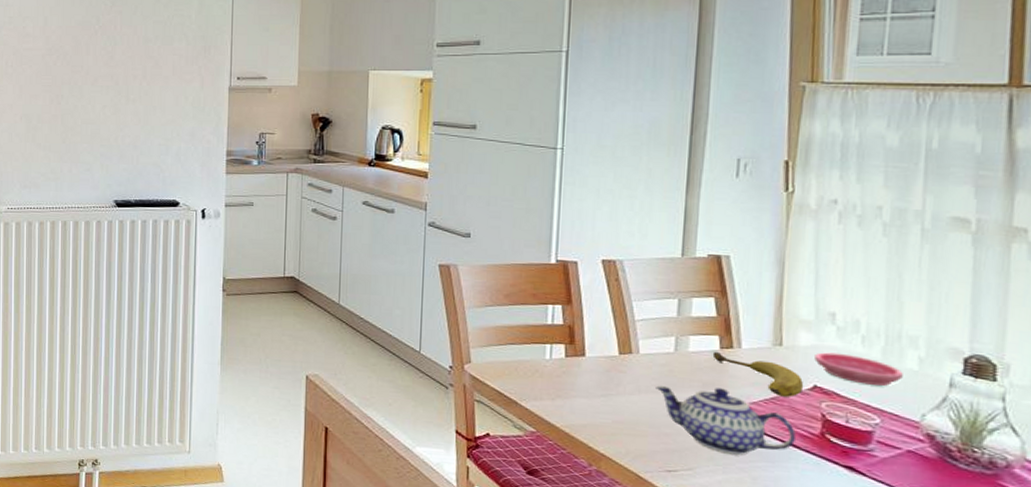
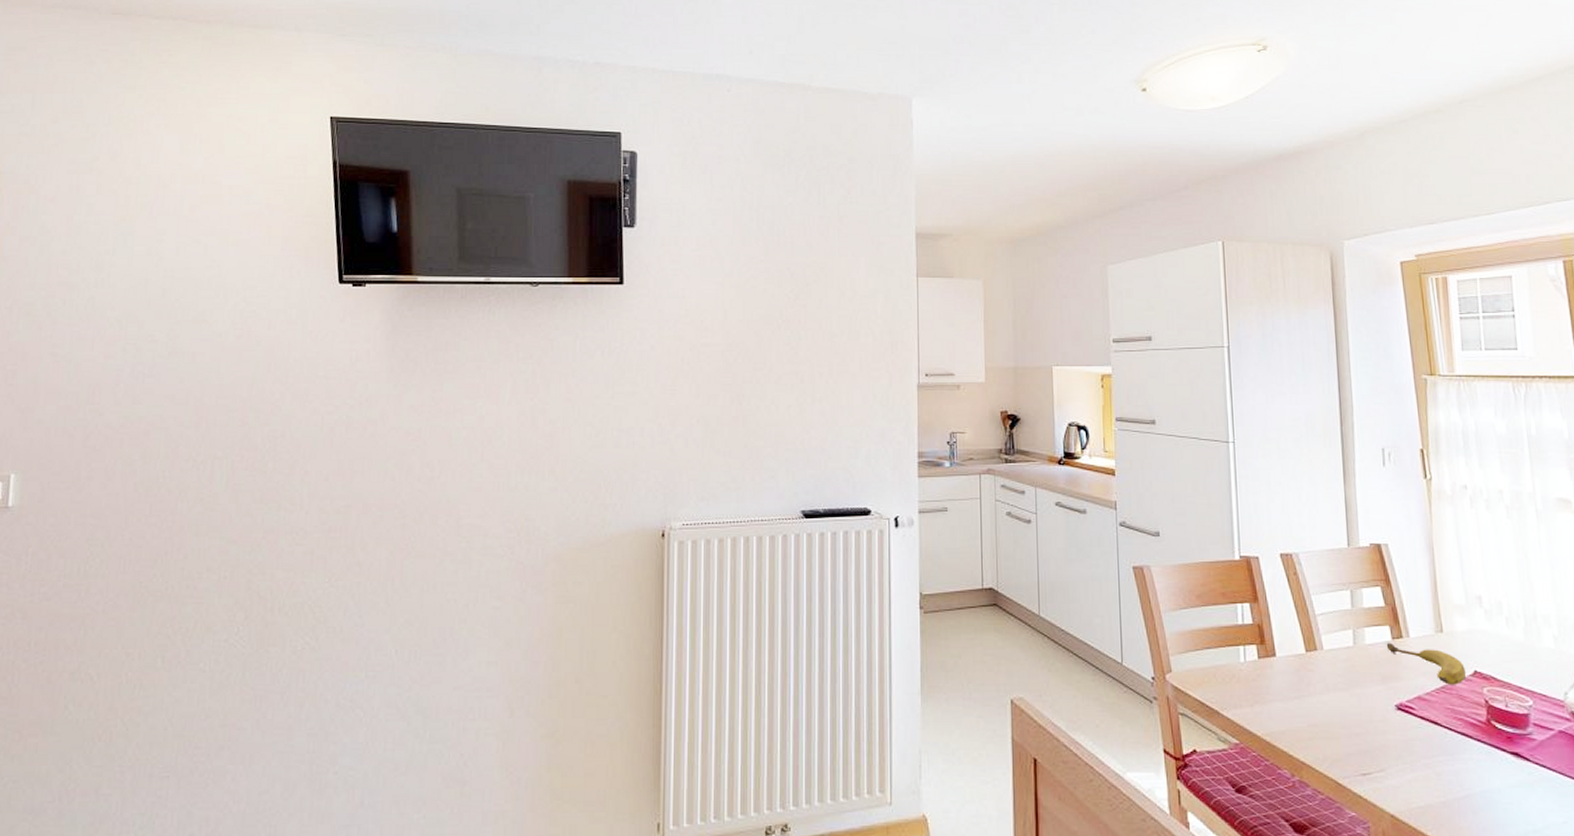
teapot: present [656,385,796,455] -> none [1342,680,1467,750]
saucer: present [814,352,903,386] -> none [1471,636,1544,666]

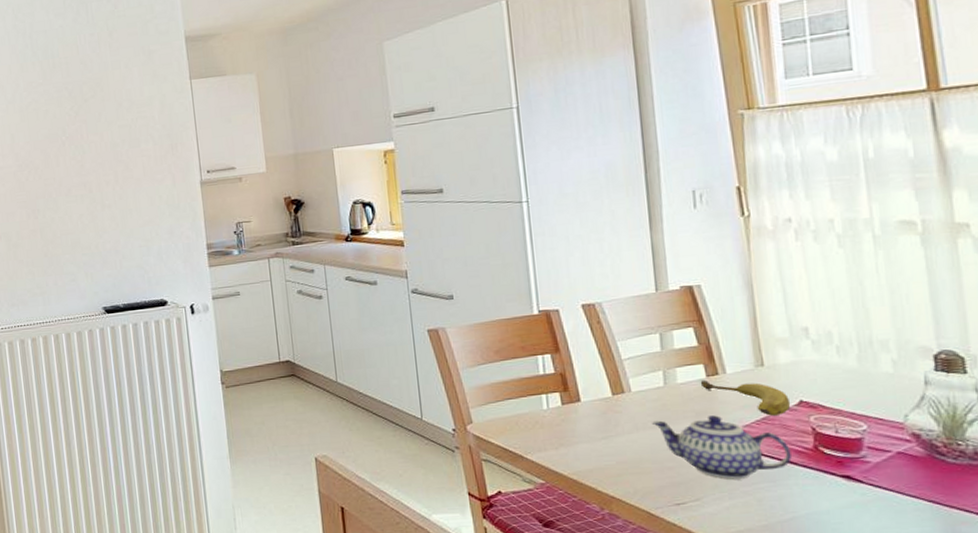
teapot: none [1342,680,1467,750] -> present [652,415,792,479]

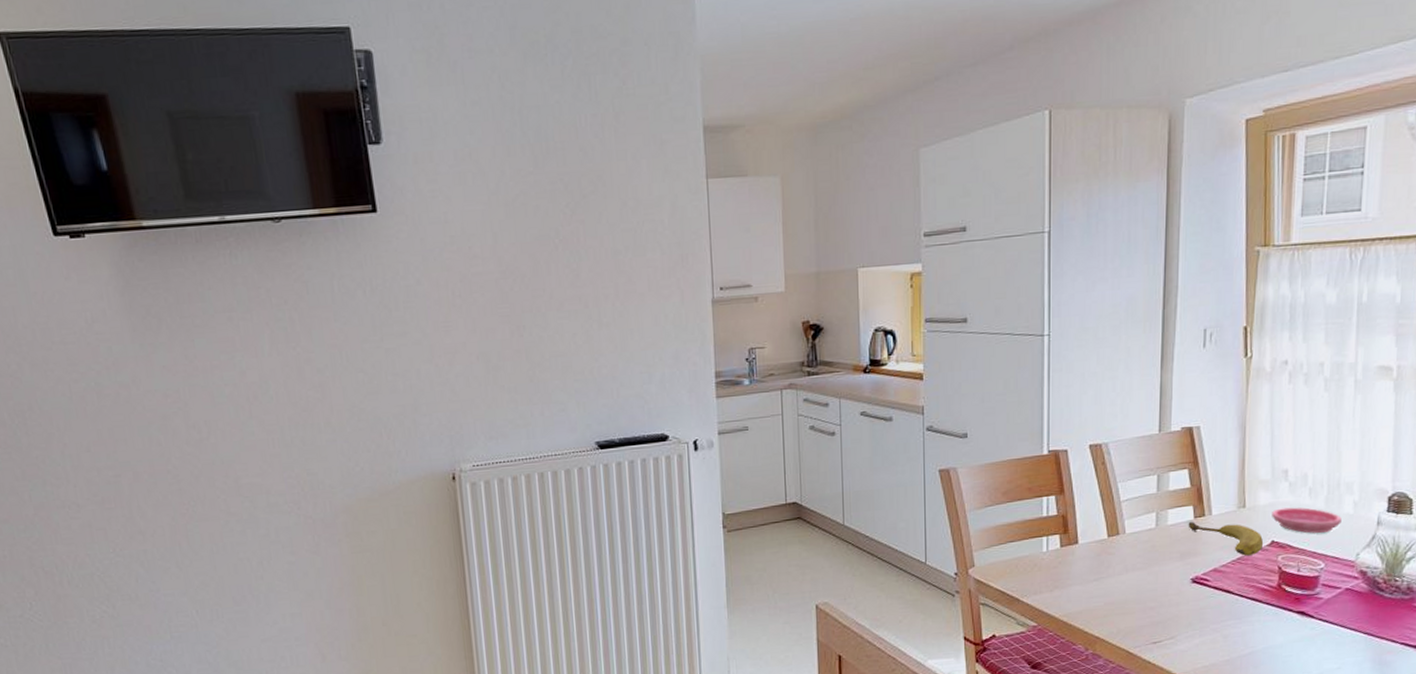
teapot: present [652,415,792,479] -> none [1141,556,1258,618]
saucer: none [796,365,880,393] -> present [1272,507,1342,533]

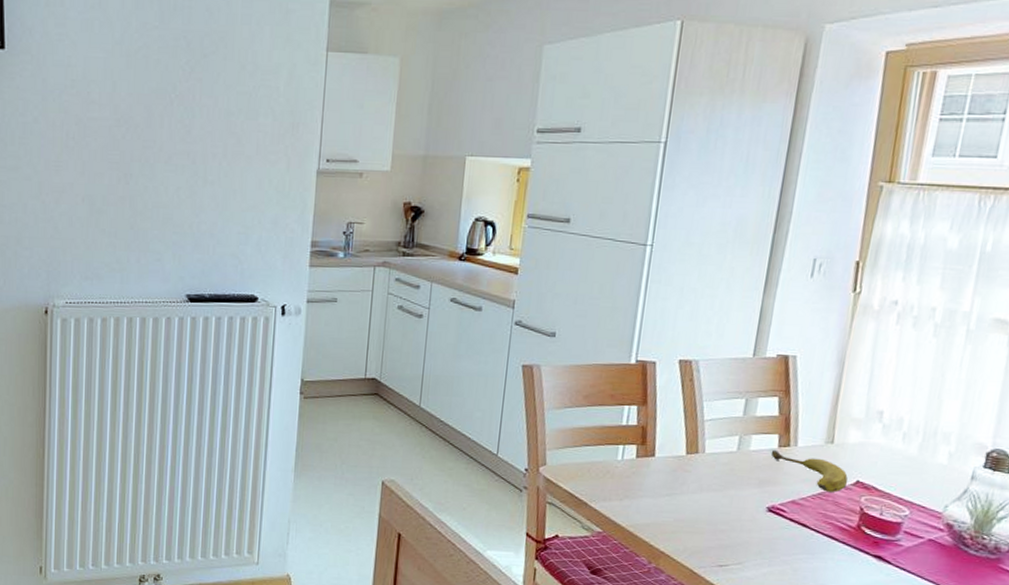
saucer: present [1272,507,1342,533] -> none [860,449,934,480]

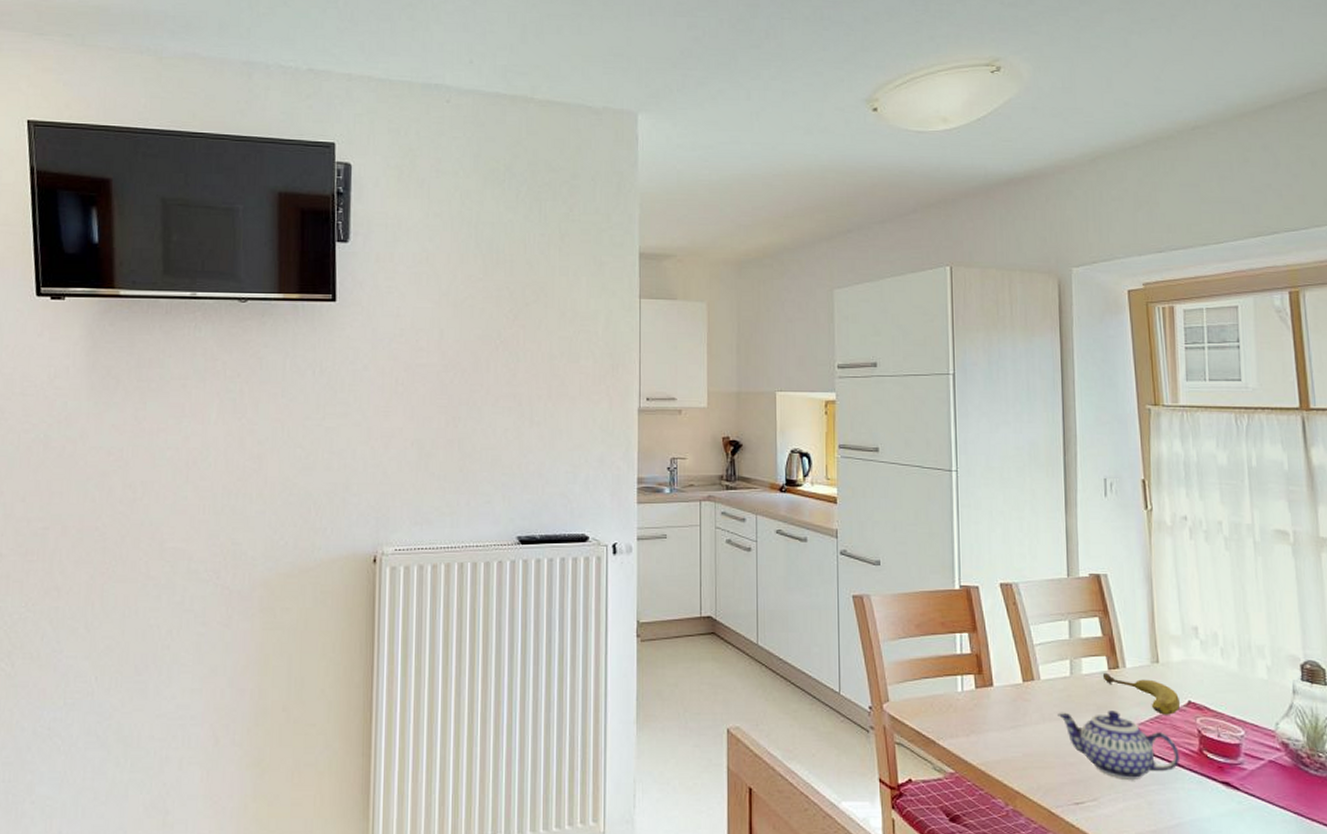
teapot: none [717,483,836,548] -> present [1058,711,1179,779]

